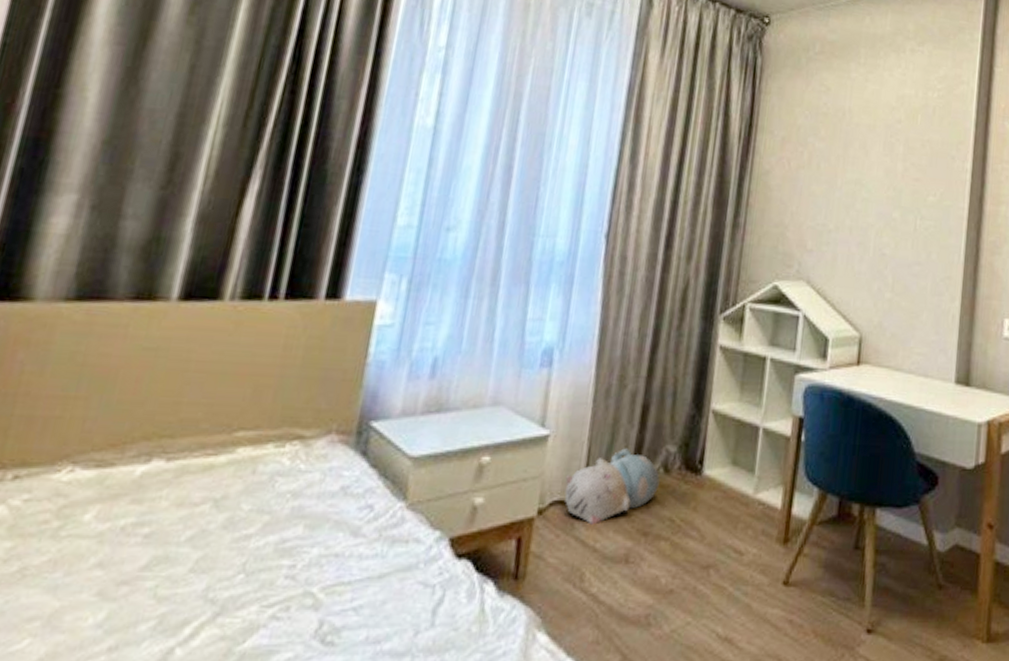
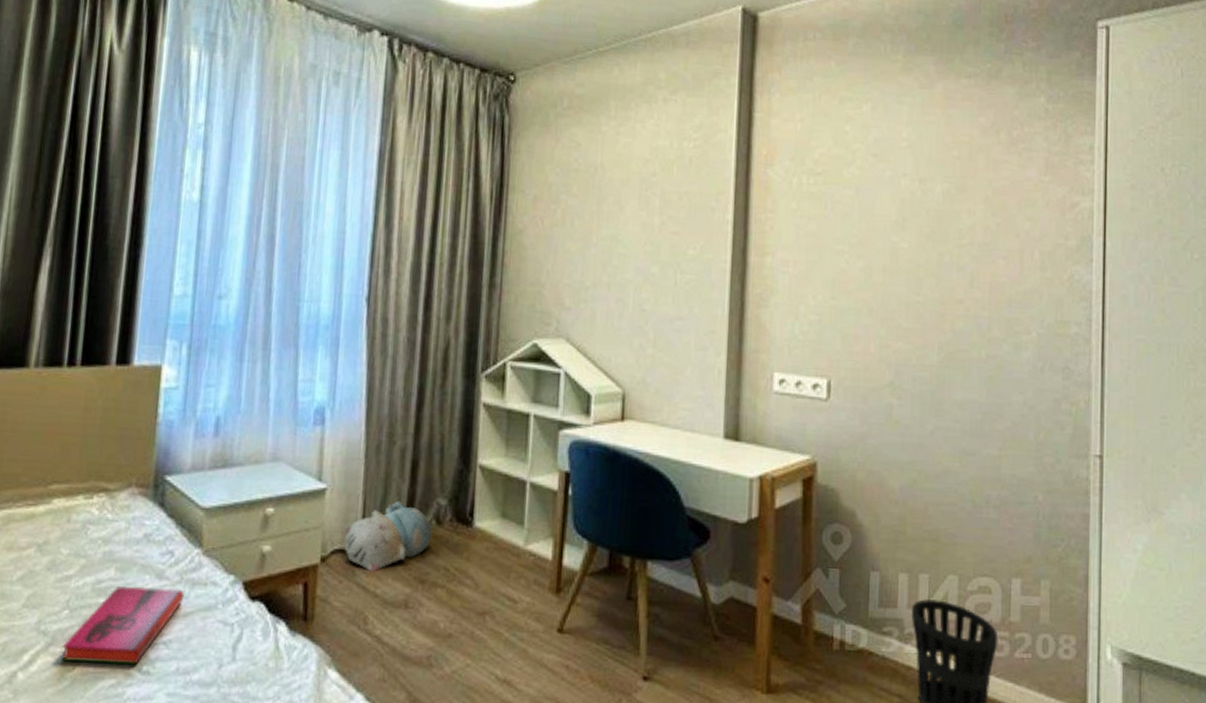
hardback book: none [229,545,382,635] -> present [61,586,185,665]

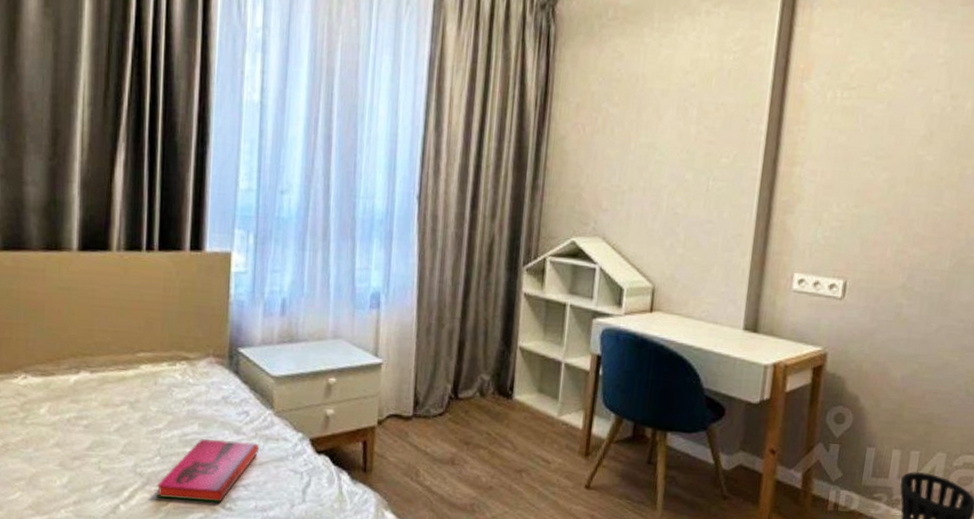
plush toy: present [344,501,433,572] -> none [398,375,477,434]

